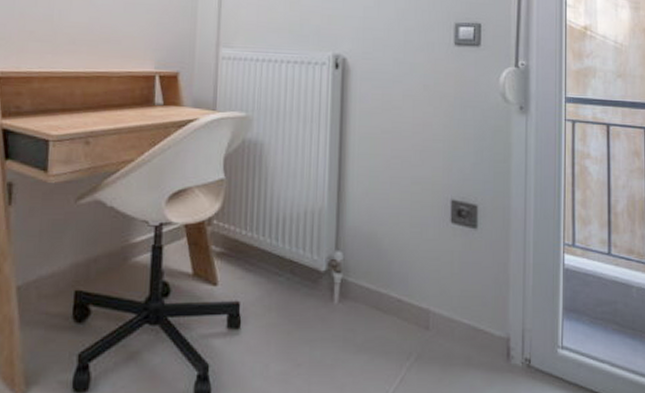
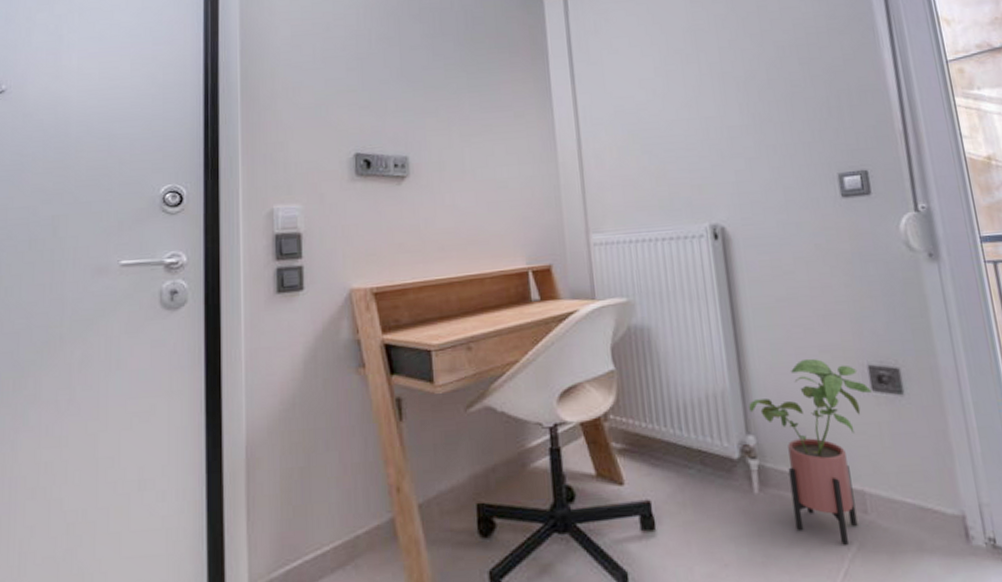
house plant: none [342,188,450,355] -> present [749,358,872,545]

